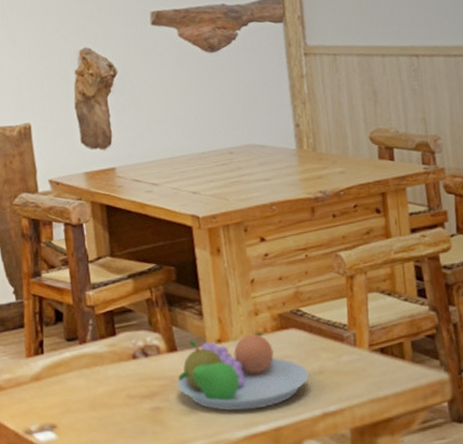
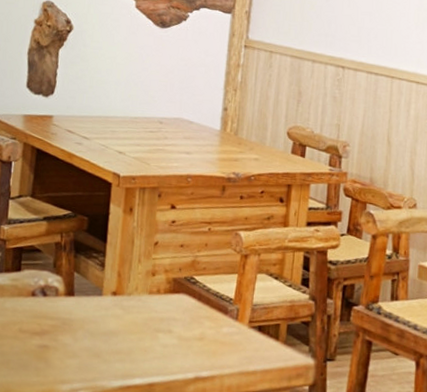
fruit bowl: present [177,332,309,411] -> none [67,288,190,363]

